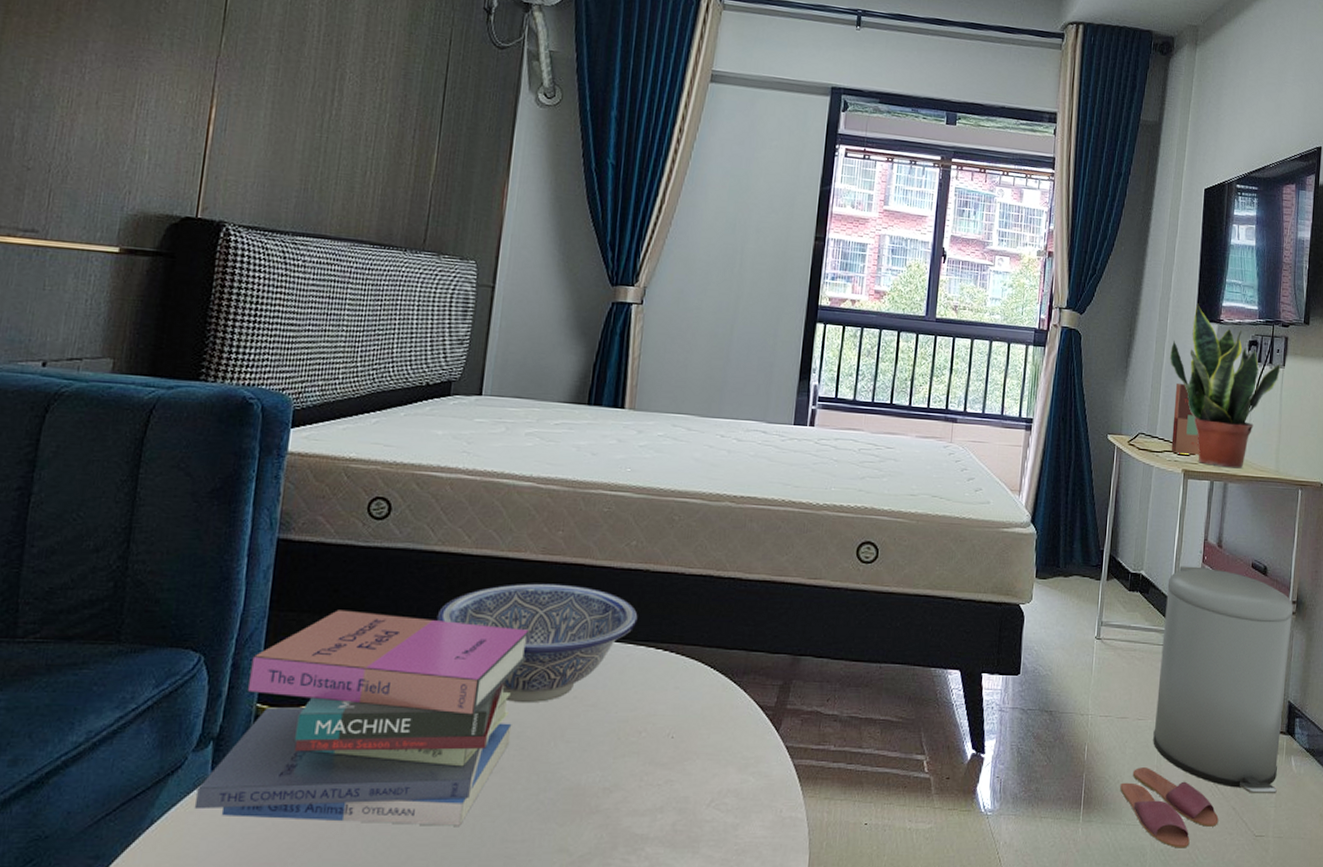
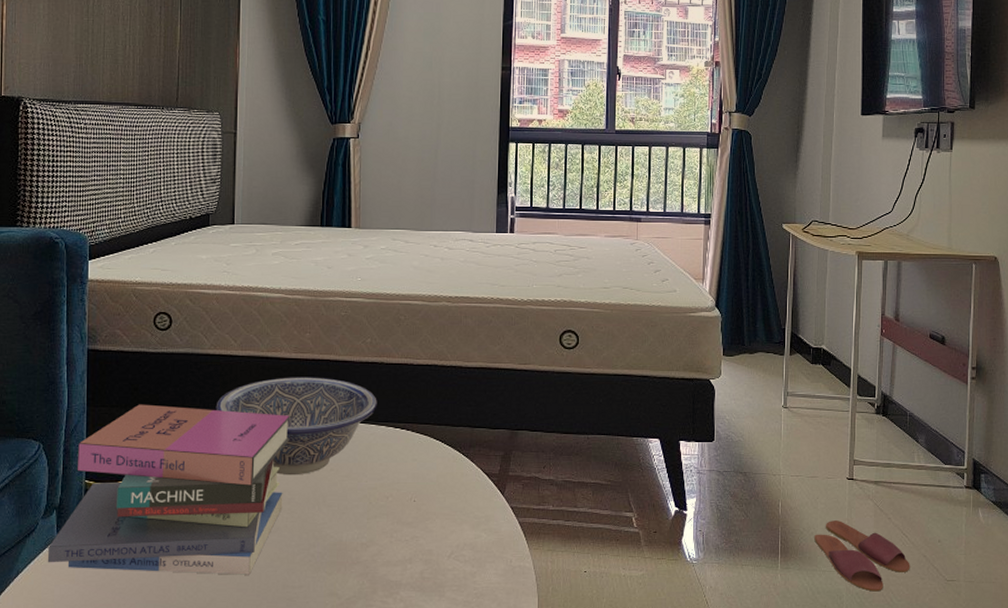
pedal bin: present [1153,566,1294,794] -> none [843,339,974,543]
potted plant: present [1170,303,1281,469] -> none [838,97,948,248]
book: present [1171,382,1200,456] -> none [844,172,872,238]

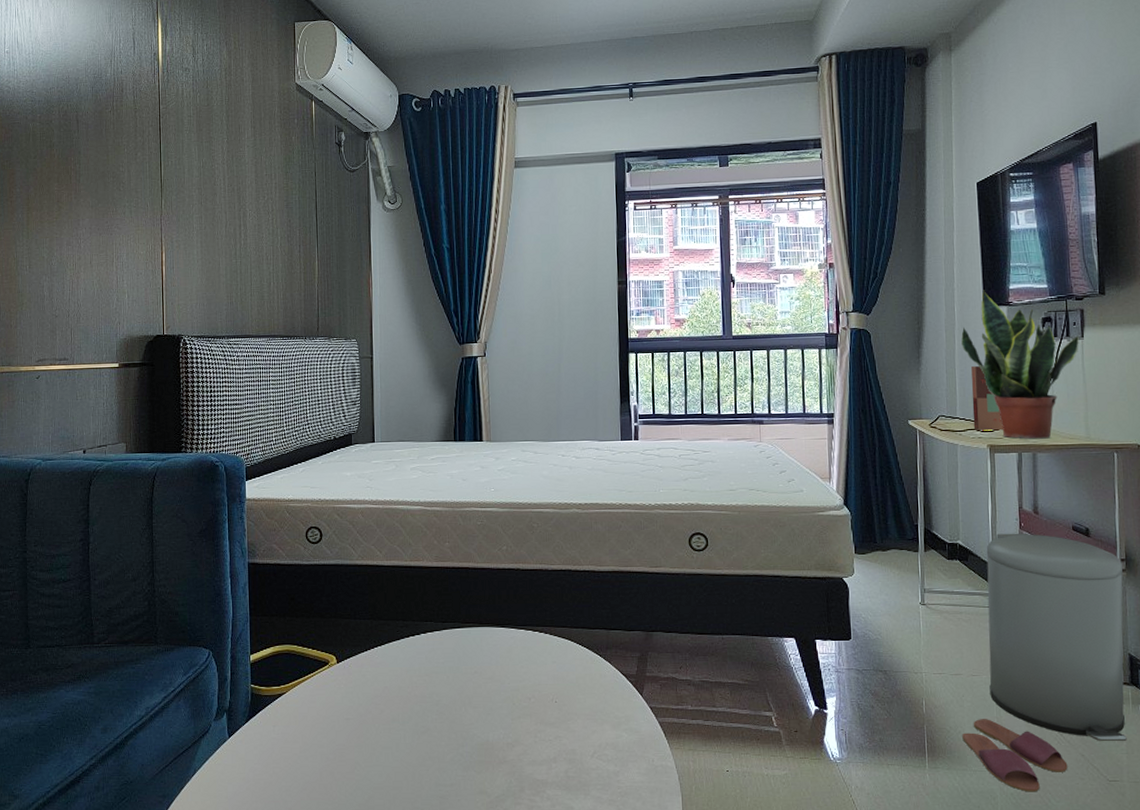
books: present [47,404,290,575] -> none [220,613,435,774]
decorative bowl: present [215,377,377,476] -> none [365,584,516,678]
potted plant: none [838,97,948,248] -> present [961,290,1079,439]
pedal bin: none [843,339,974,543] -> present [986,533,1127,742]
book: none [844,172,872,238] -> present [970,365,1003,431]

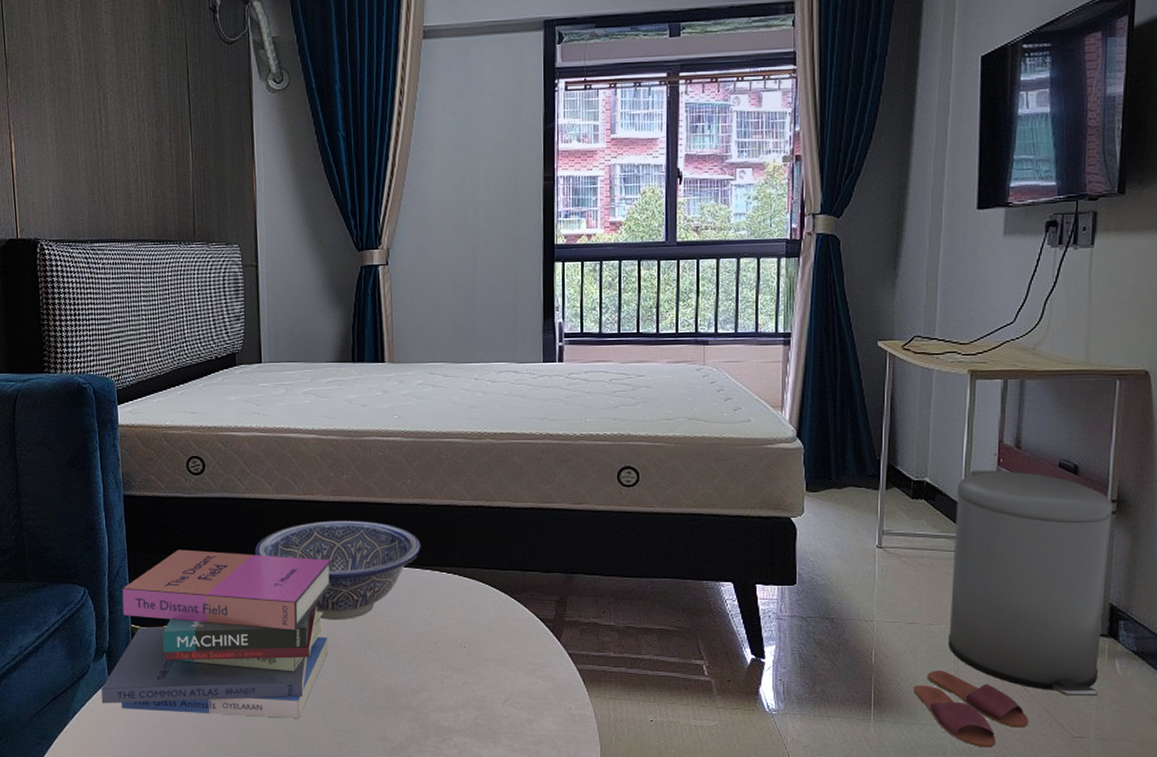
books: none [220,613,435,774] -> present [101,549,332,718]
decorative bowl: none [365,584,516,678] -> present [254,520,421,621]
potted plant: present [961,290,1079,439] -> none [947,188,1088,364]
book: present [970,365,1003,431] -> none [953,278,989,354]

